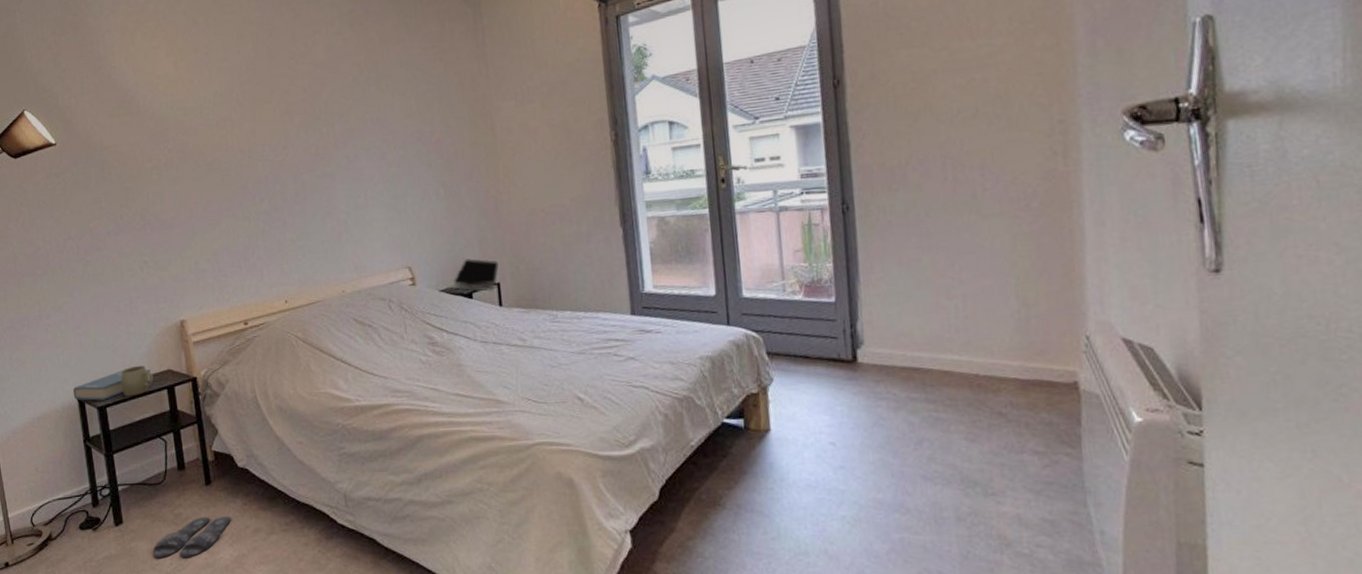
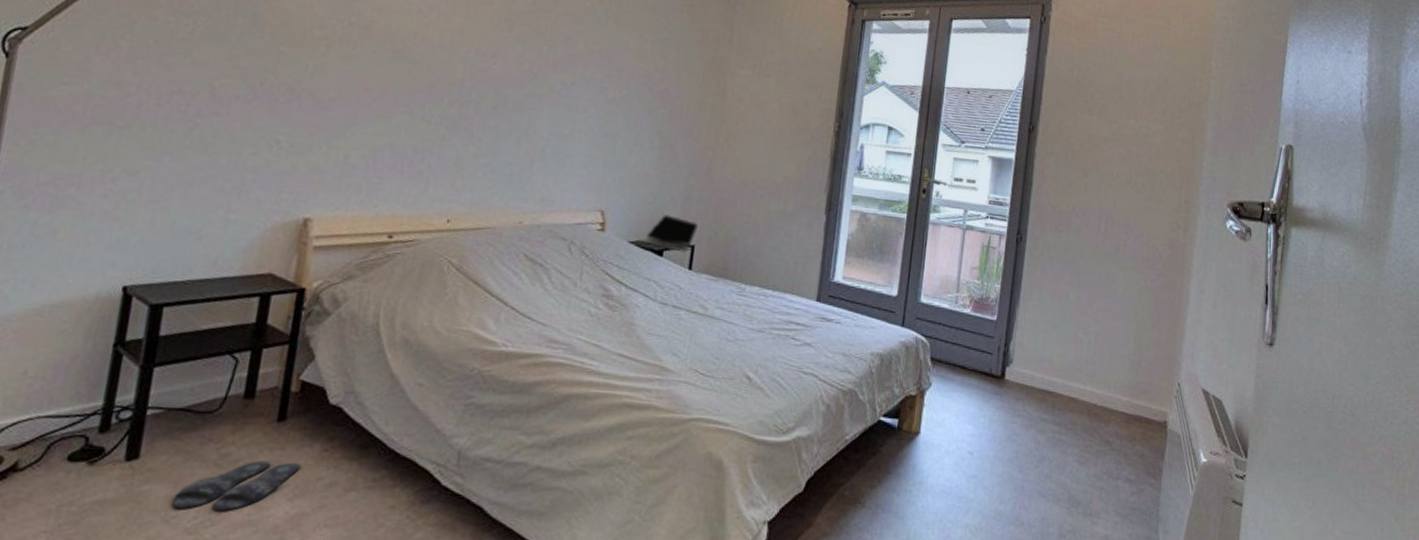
hardback book: present [72,369,151,401] -> none [118,263,244,297]
mug: present [120,365,154,396] -> none [194,261,246,298]

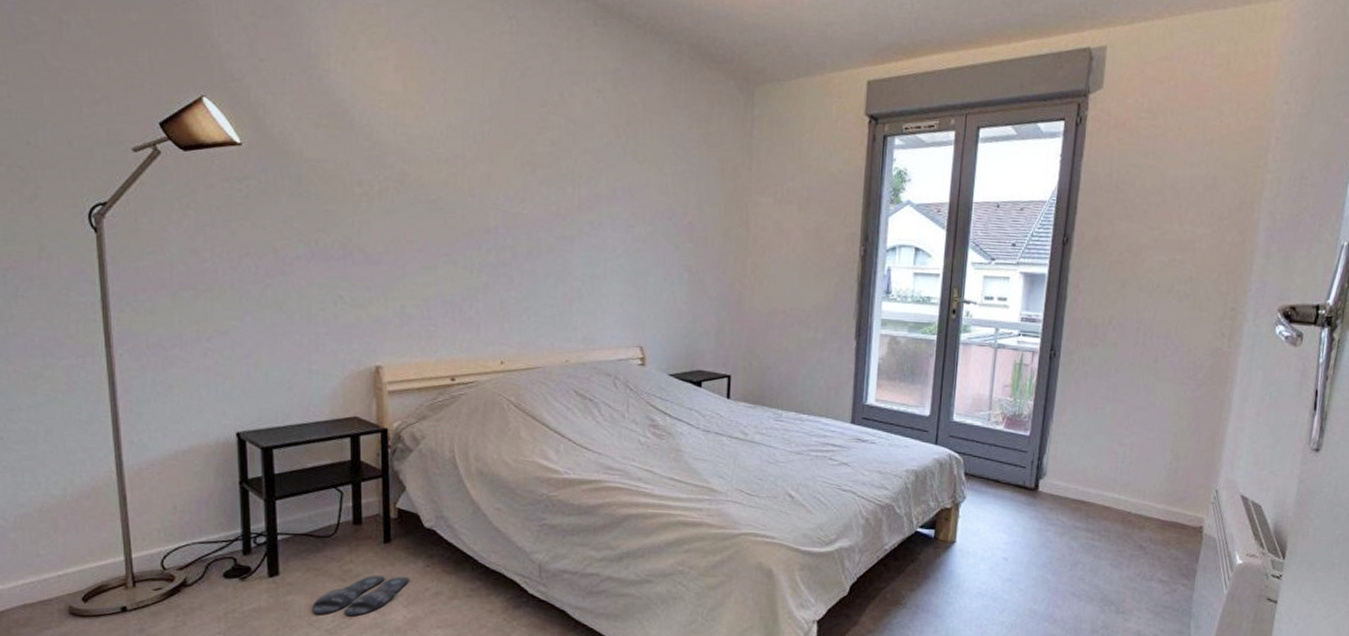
laptop: present [637,213,699,253] -> none [676,346,734,383]

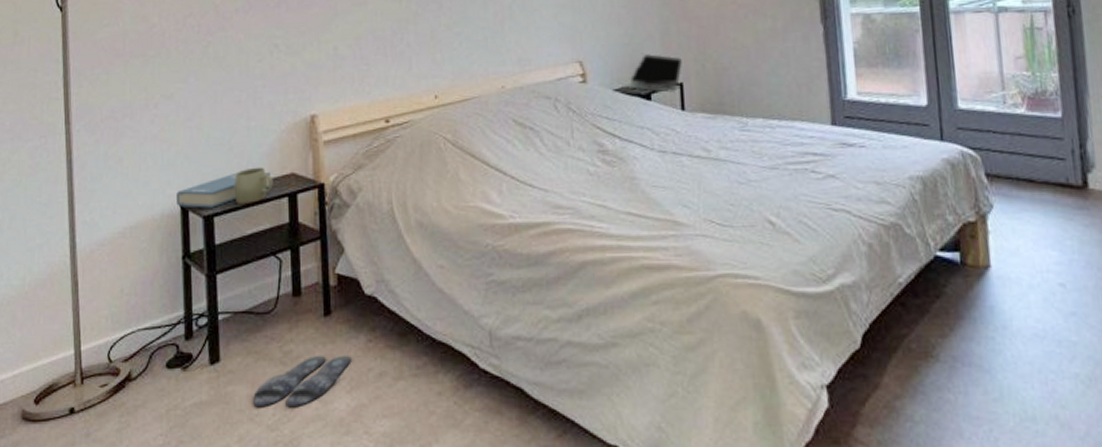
hardback book: none [231,410,332,441] -> present [175,172,270,208]
mug: none [294,407,335,440] -> present [234,167,273,204]
laptop: none [676,346,734,383] -> present [621,53,684,93]

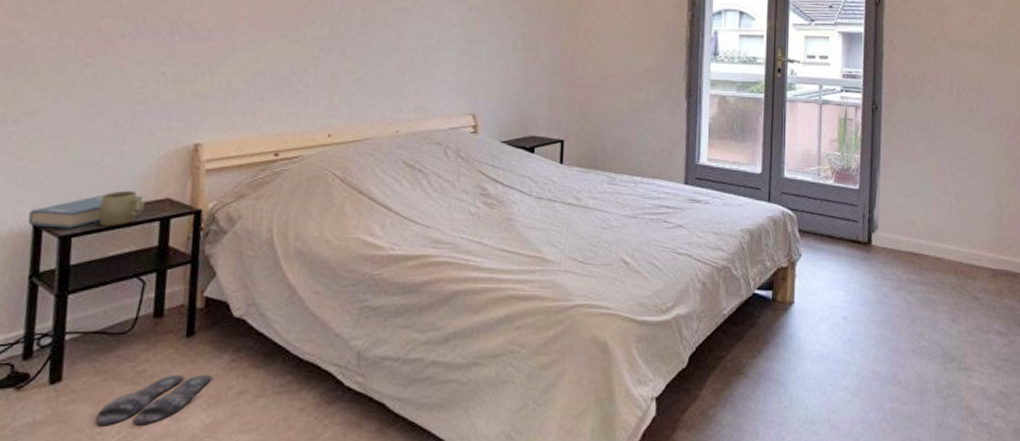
laptop: present [621,53,684,93] -> none [509,111,567,148]

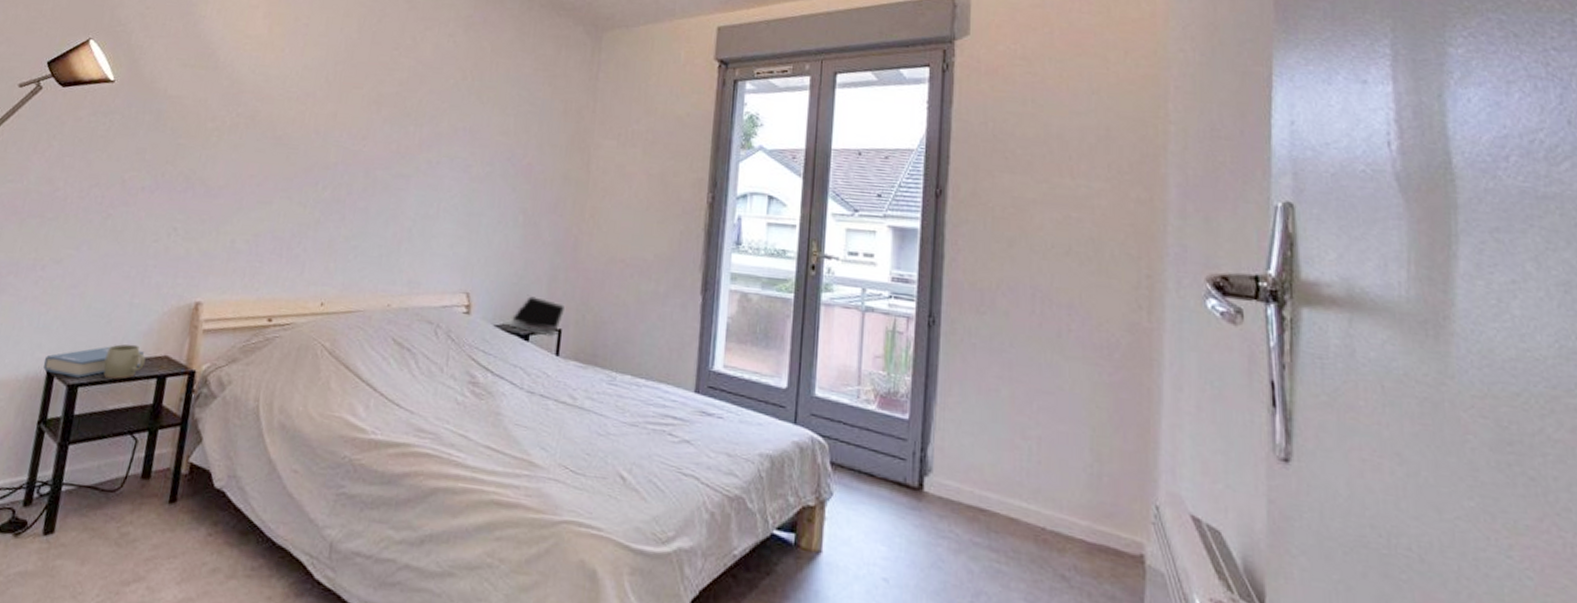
slippers: present [96,375,212,426] -> none [79,542,188,592]
laptop: none [509,111,567,148] -> present [503,294,566,337]

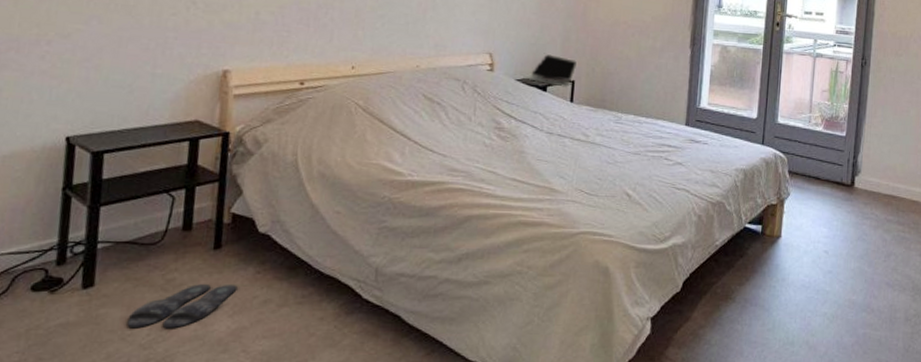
hardback book: present [43,346,144,378] -> none [61,114,173,145]
slippers: none [79,542,188,592] -> present [127,284,238,329]
mug: present [103,344,146,379] -> none [129,111,175,144]

